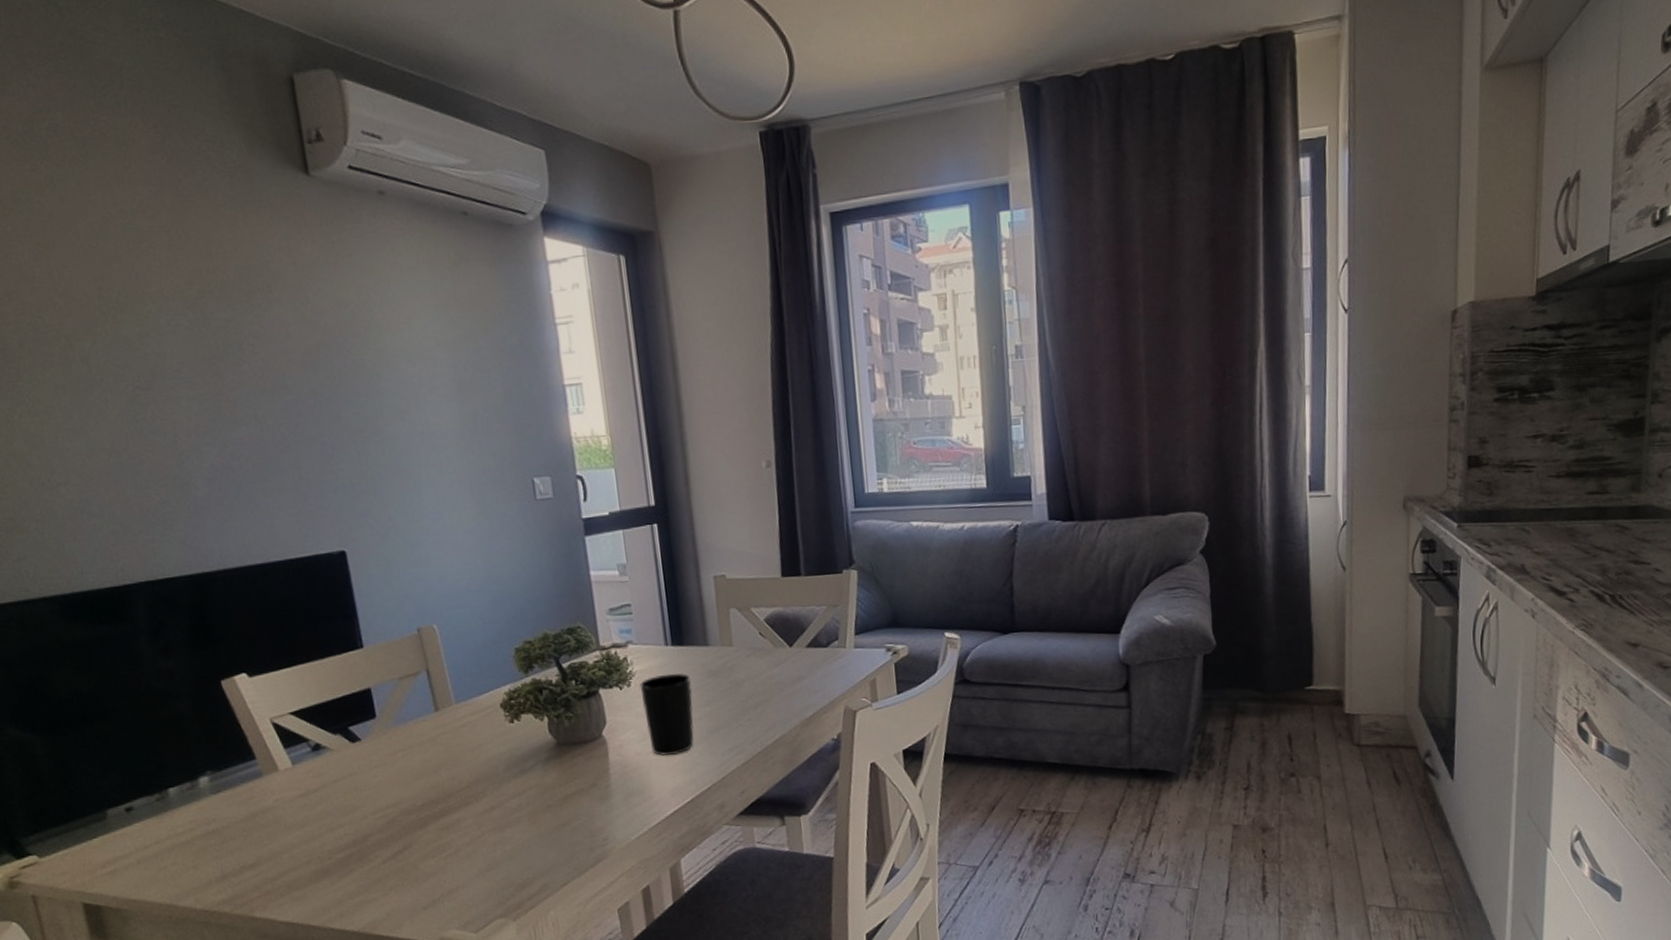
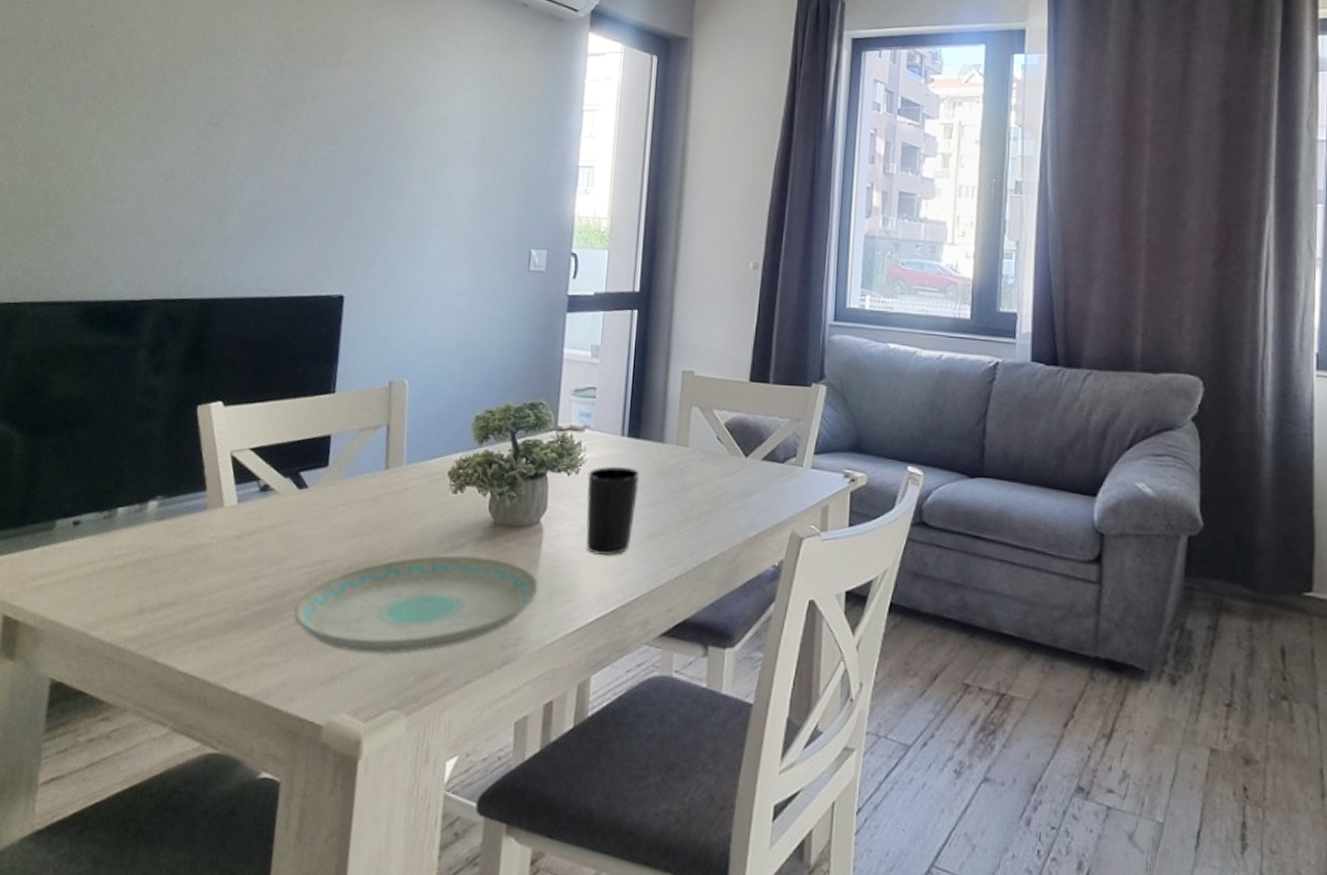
plate: none [379,775,614,877] -> present [294,555,538,654]

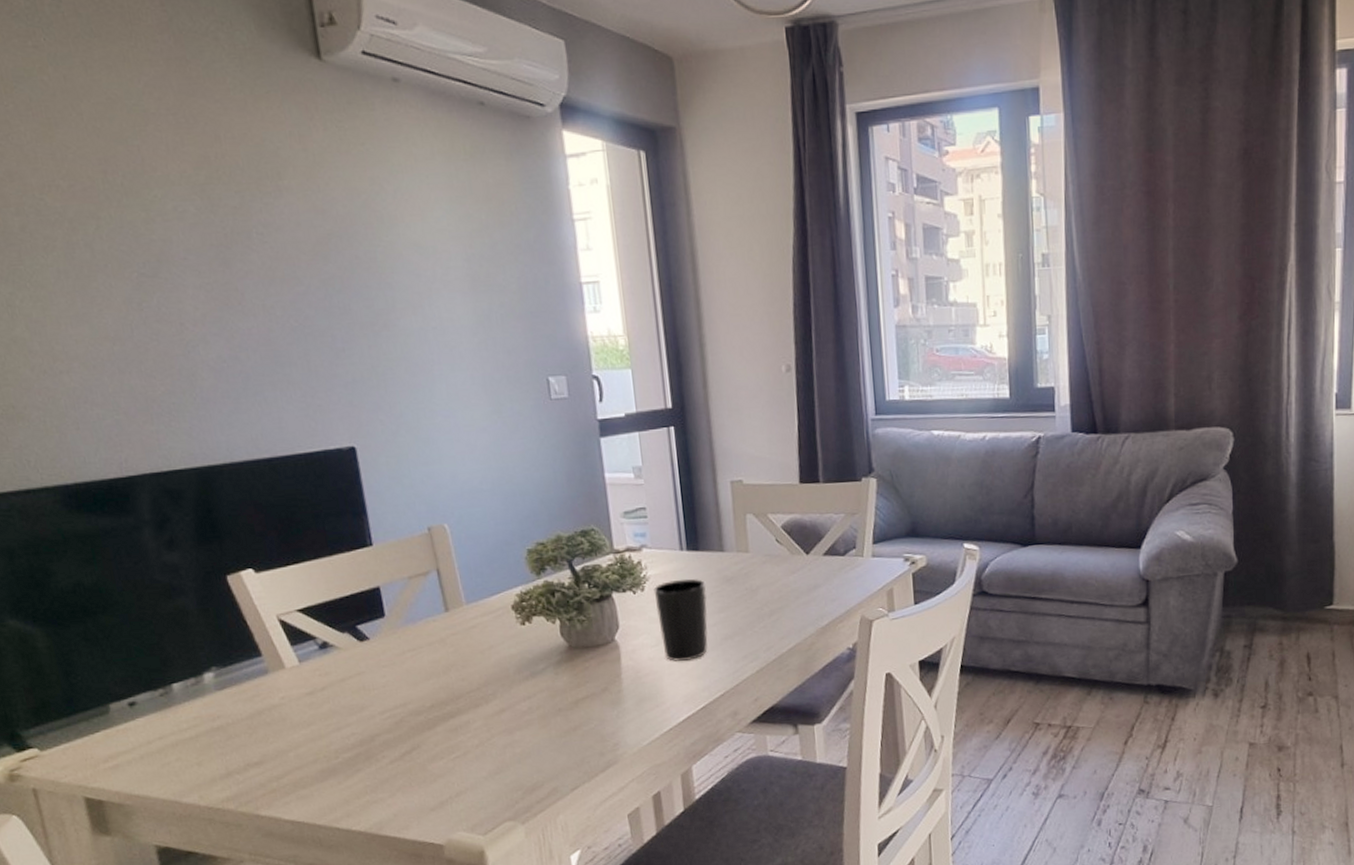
plate: present [294,555,538,654] -> none [386,678,626,778]

